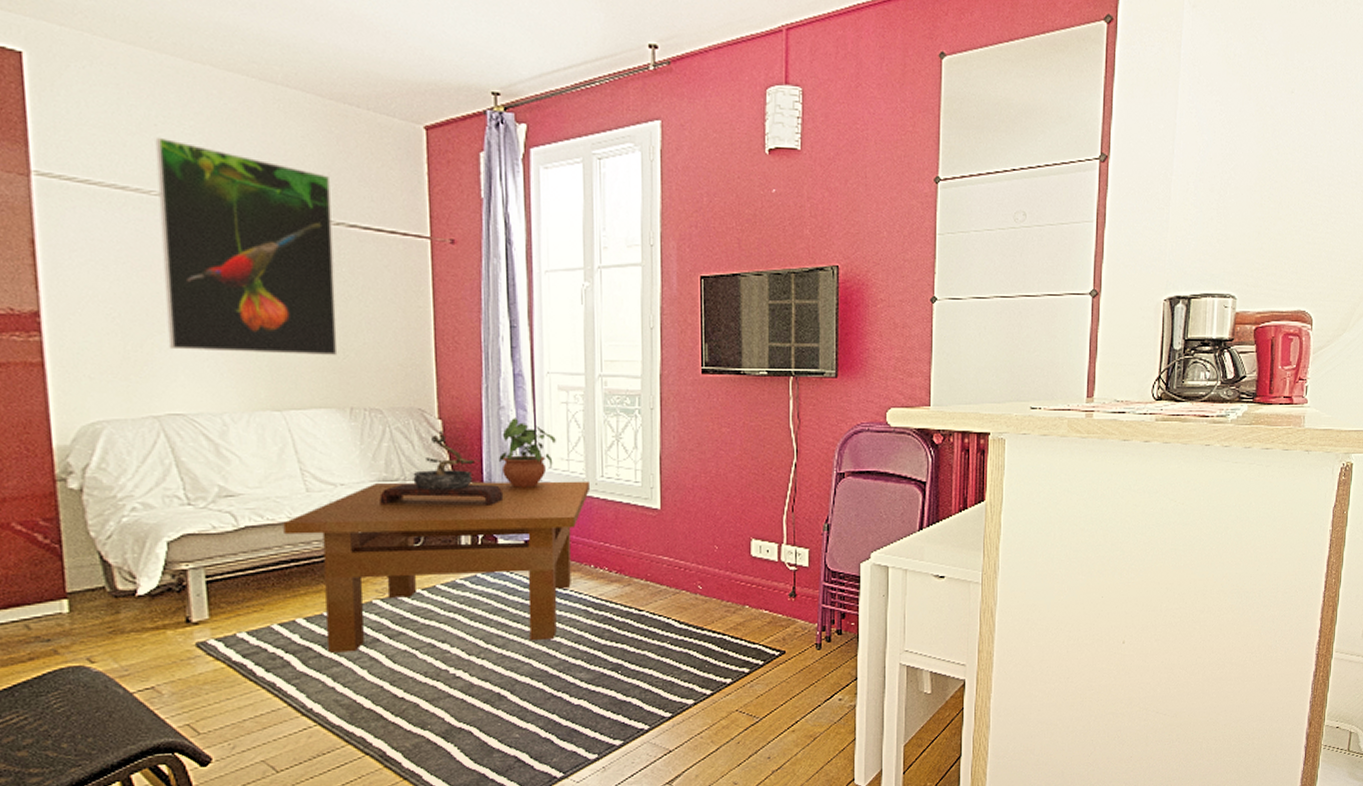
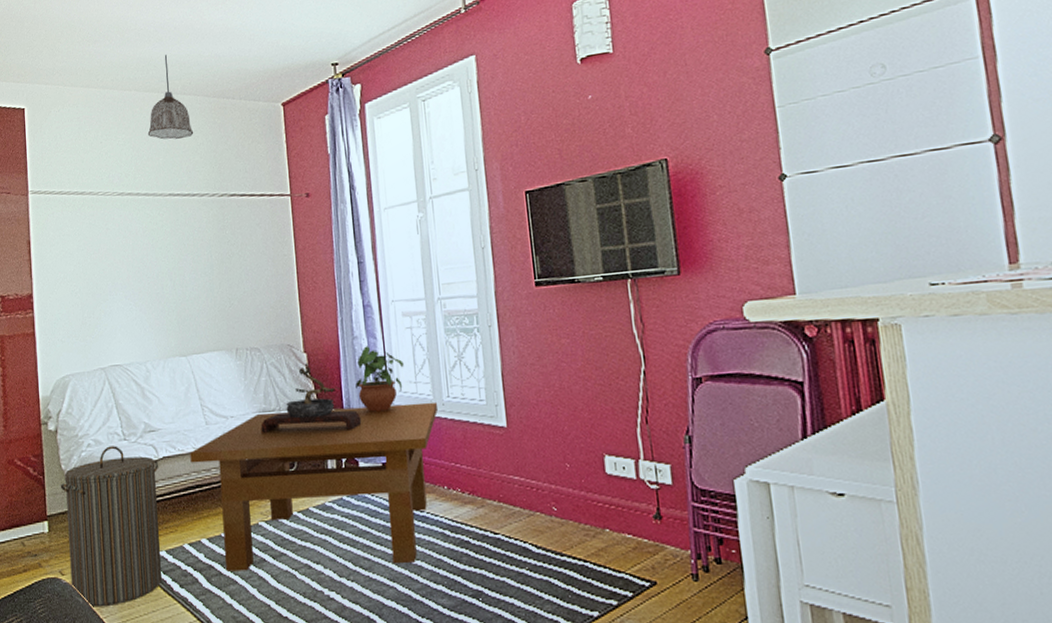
laundry hamper: none [88,511,240,698] -> present [60,446,162,607]
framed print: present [155,137,338,356] -> none [101,150,225,313]
pendant lamp: none [229,28,300,143] -> present [147,55,194,140]

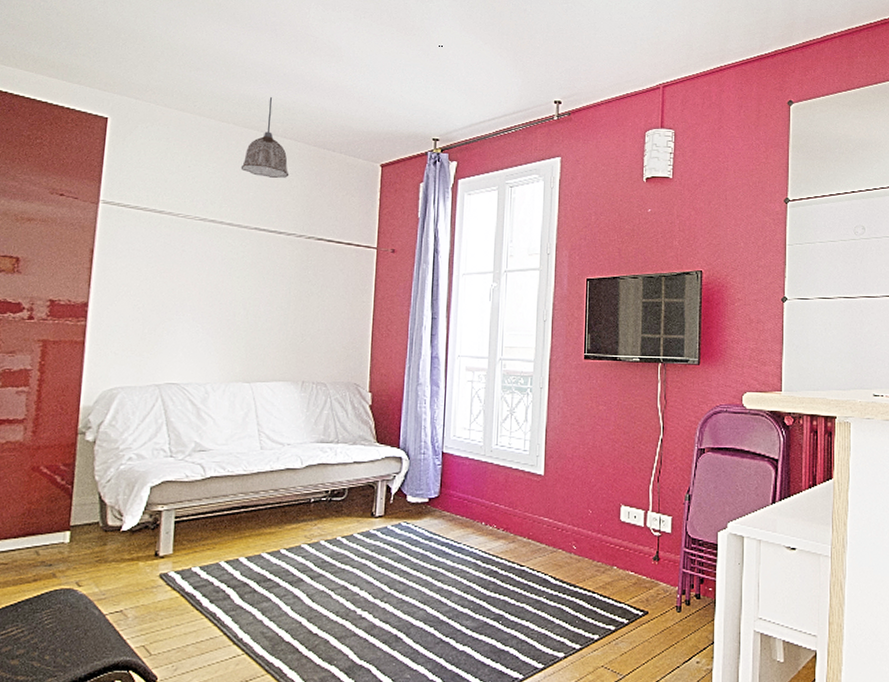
laundry hamper: present [60,446,162,607] -> none [88,461,205,620]
table: present [190,401,438,572] -> none [239,443,487,590]
bonsai tree: present [261,363,362,433] -> none [316,402,415,466]
potted plant: present [355,346,404,412] -> none [414,393,461,452]

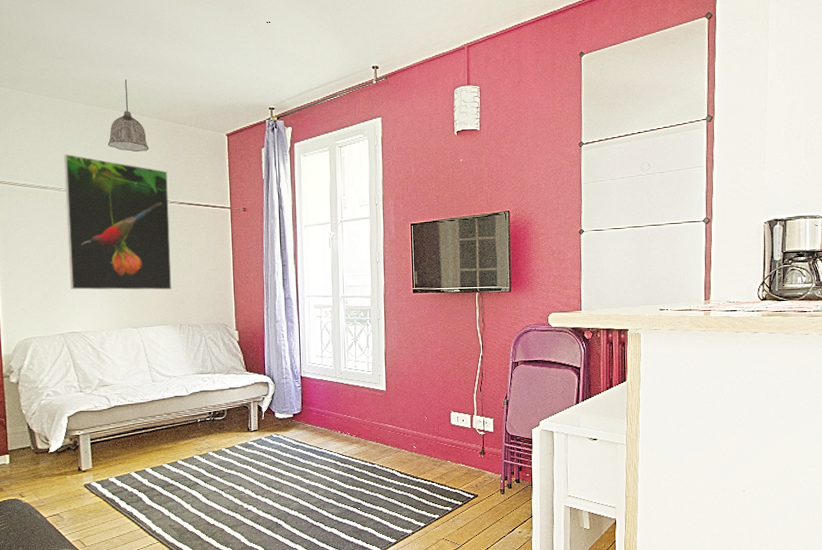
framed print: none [174,175,307,340] -> present [63,154,172,290]

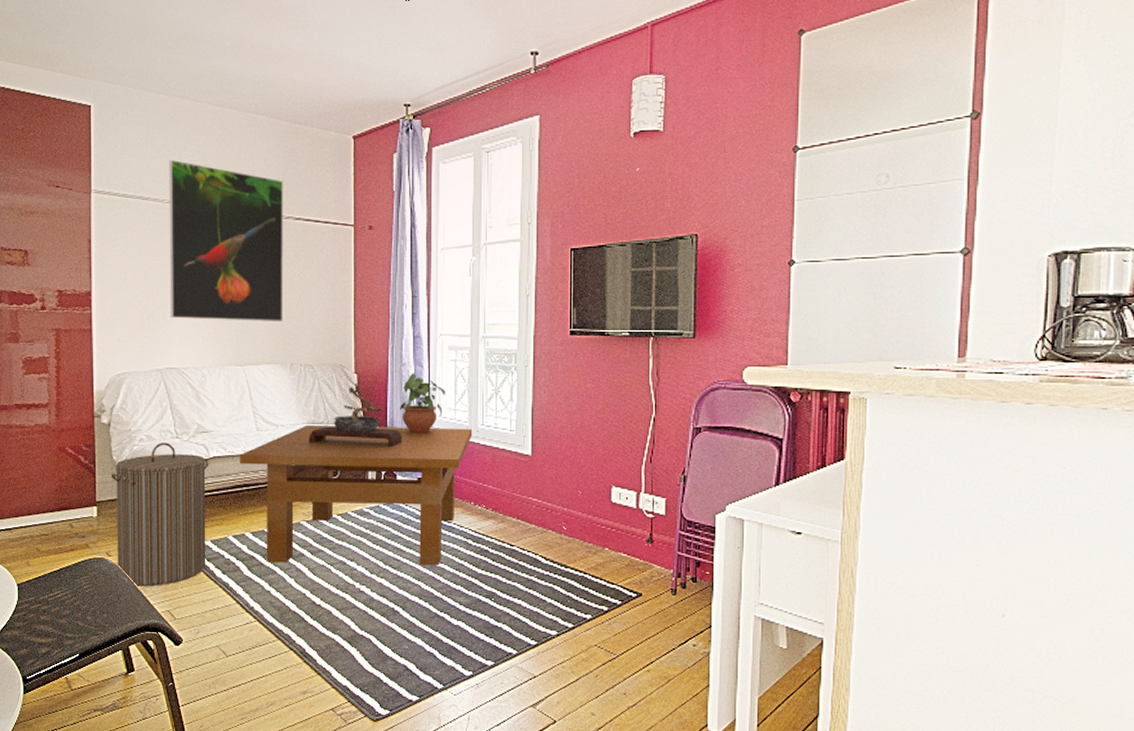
laundry hamper: none [21,396,111,521] -> present [111,442,209,587]
pendant lamp: present [107,79,149,152] -> none [217,72,264,157]
table: none [138,371,337,492] -> present [240,424,473,566]
bonsai tree: none [198,338,279,390] -> present [309,383,403,447]
potted plant: none [276,328,313,377] -> present [400,373,446,433]

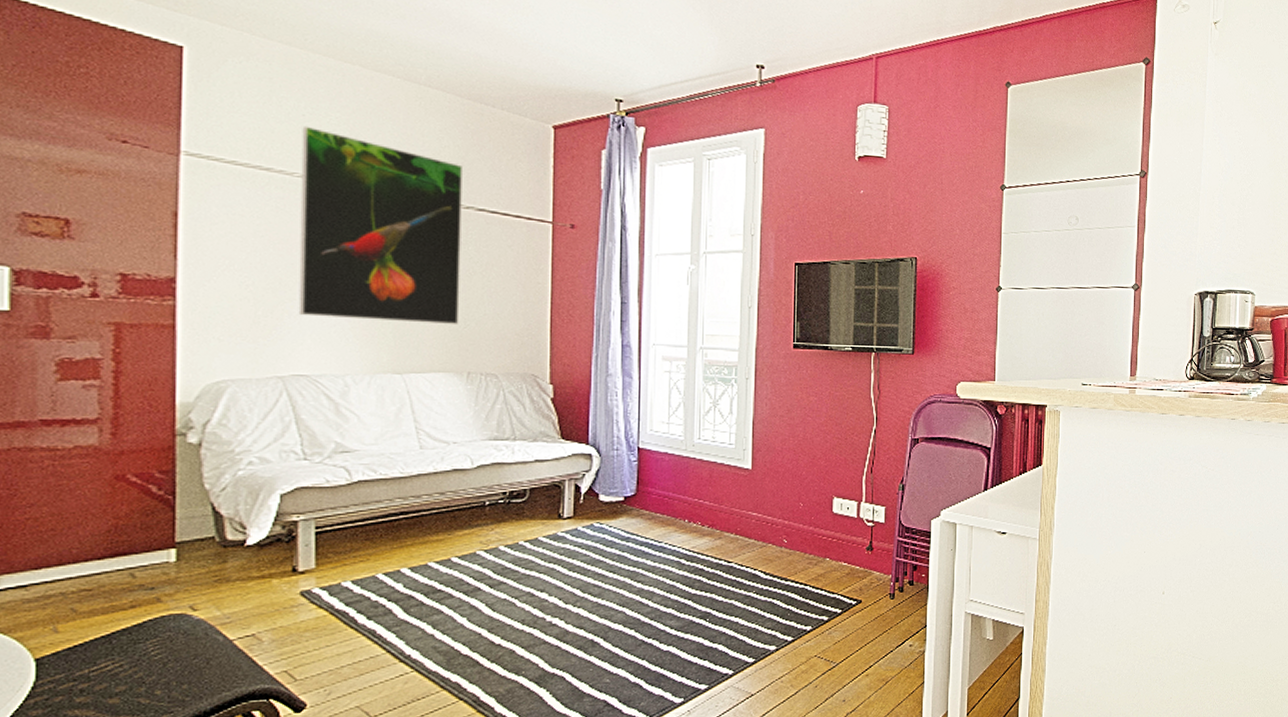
laundry hamper: present [111,442,209,587] -> none [200,465,352,645]
table: present [240,424,473,566] -> none [395,441,688,601]
bonsai tree: present [309,383,403,447] -> none [490,395,607,464]
potted plant: present [400,373,446,433] -> none [605,384,658,448]

